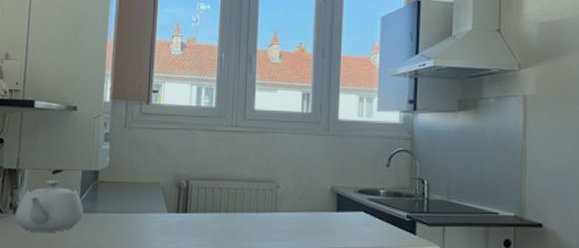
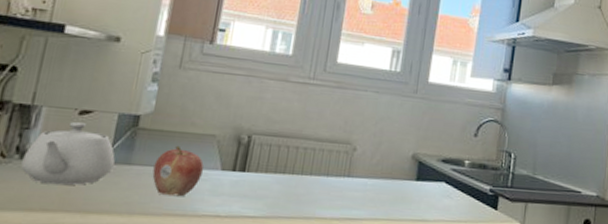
fruit: none [113,194,154,238] -> present [152,145,204,197]

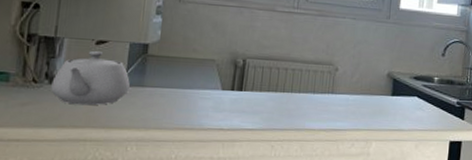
fruit: present [152,145,204,197] -> none [163,69,207,114]

